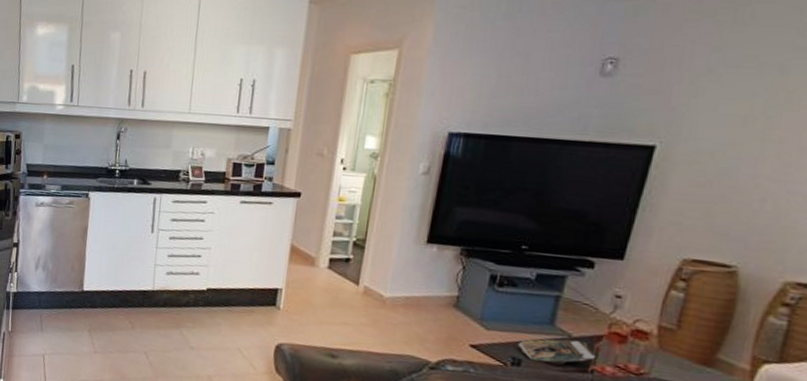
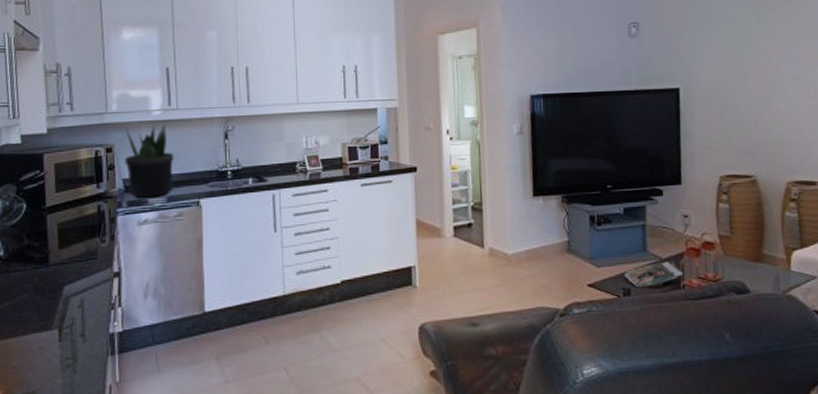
planter: none [29,116,71,184] -> present [124,124,175,198]

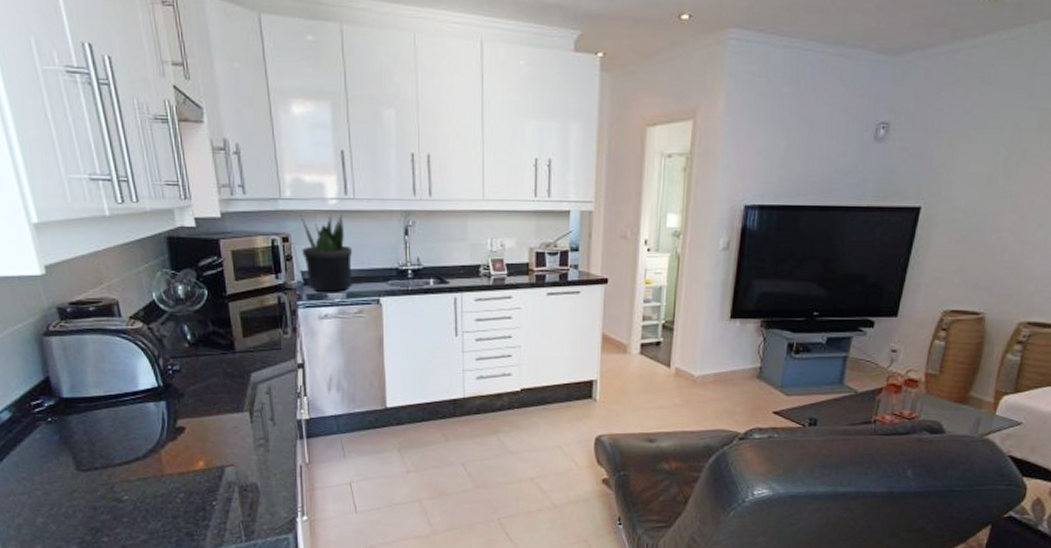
magazine: present [624,260,684,288] -> none [813,395,878,420]

